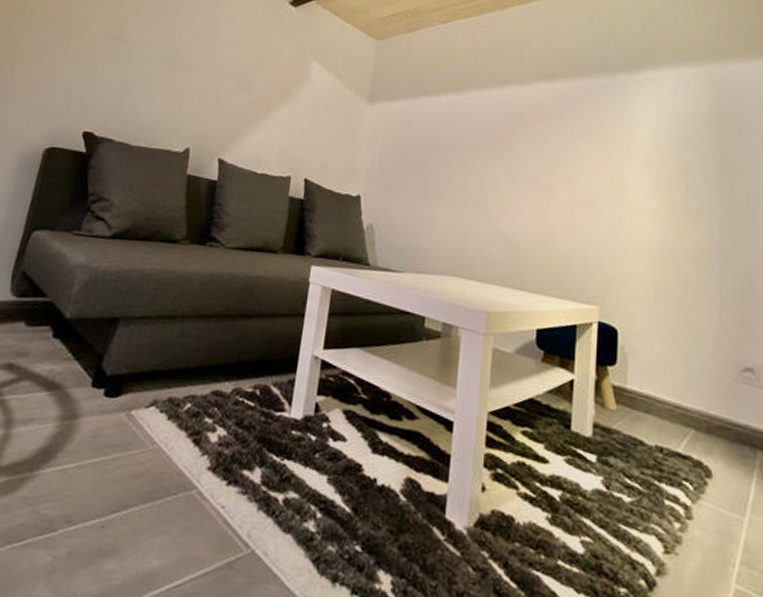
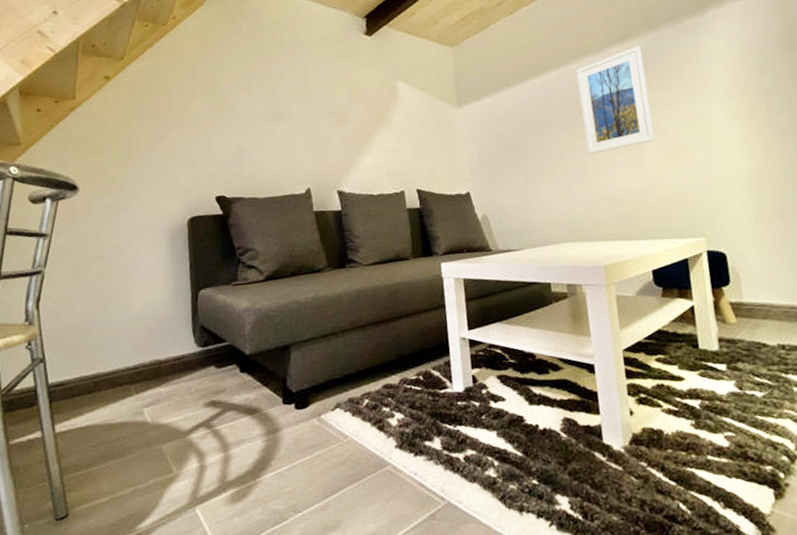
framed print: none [493,88,569,190] -> present [575,45,655,155]

